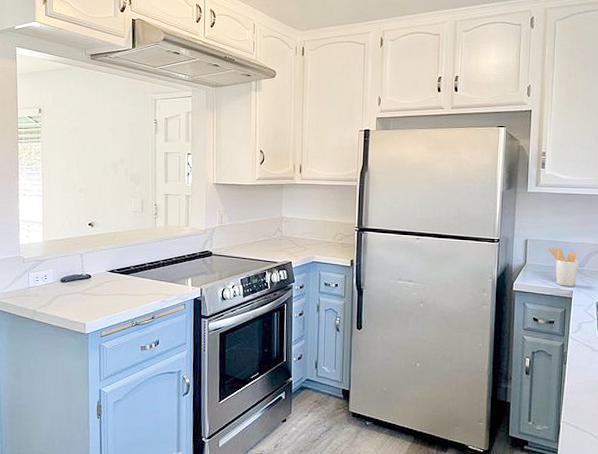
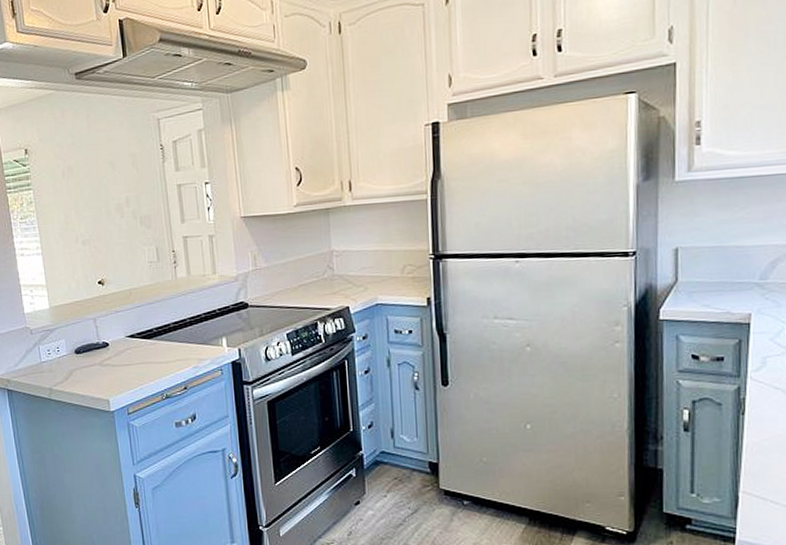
utensil holder: present [547,247,579,286] -> none [709,254,759,308]

